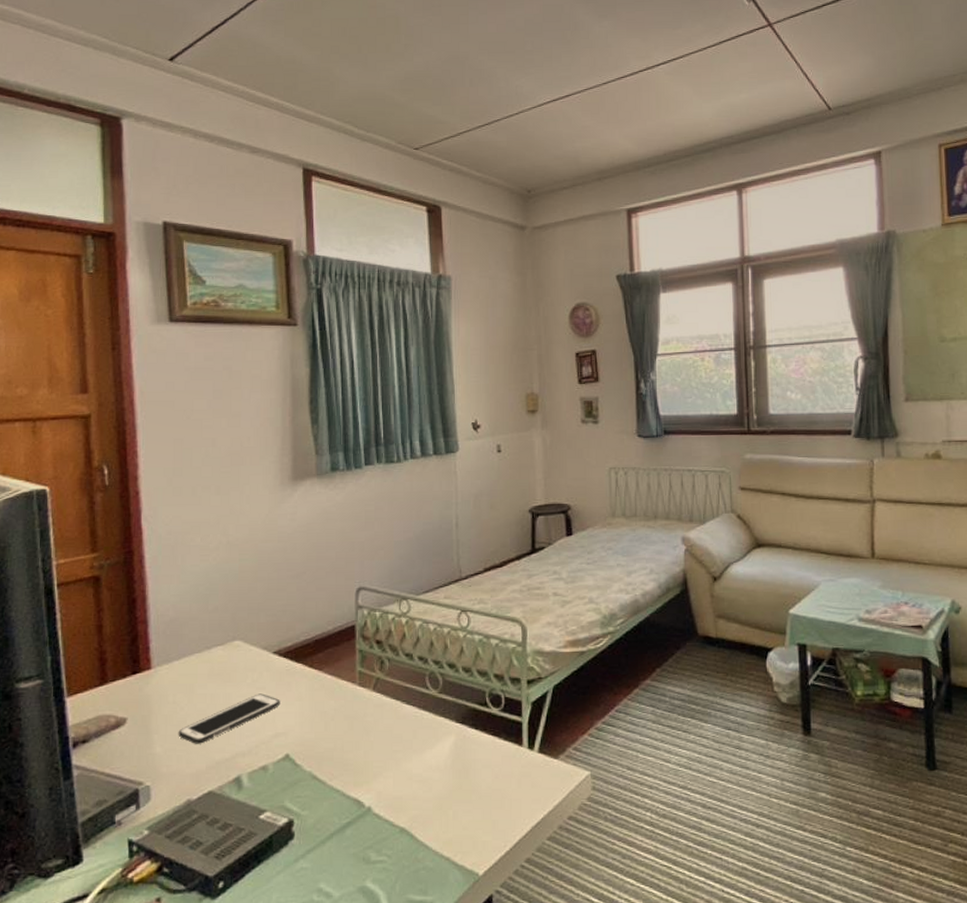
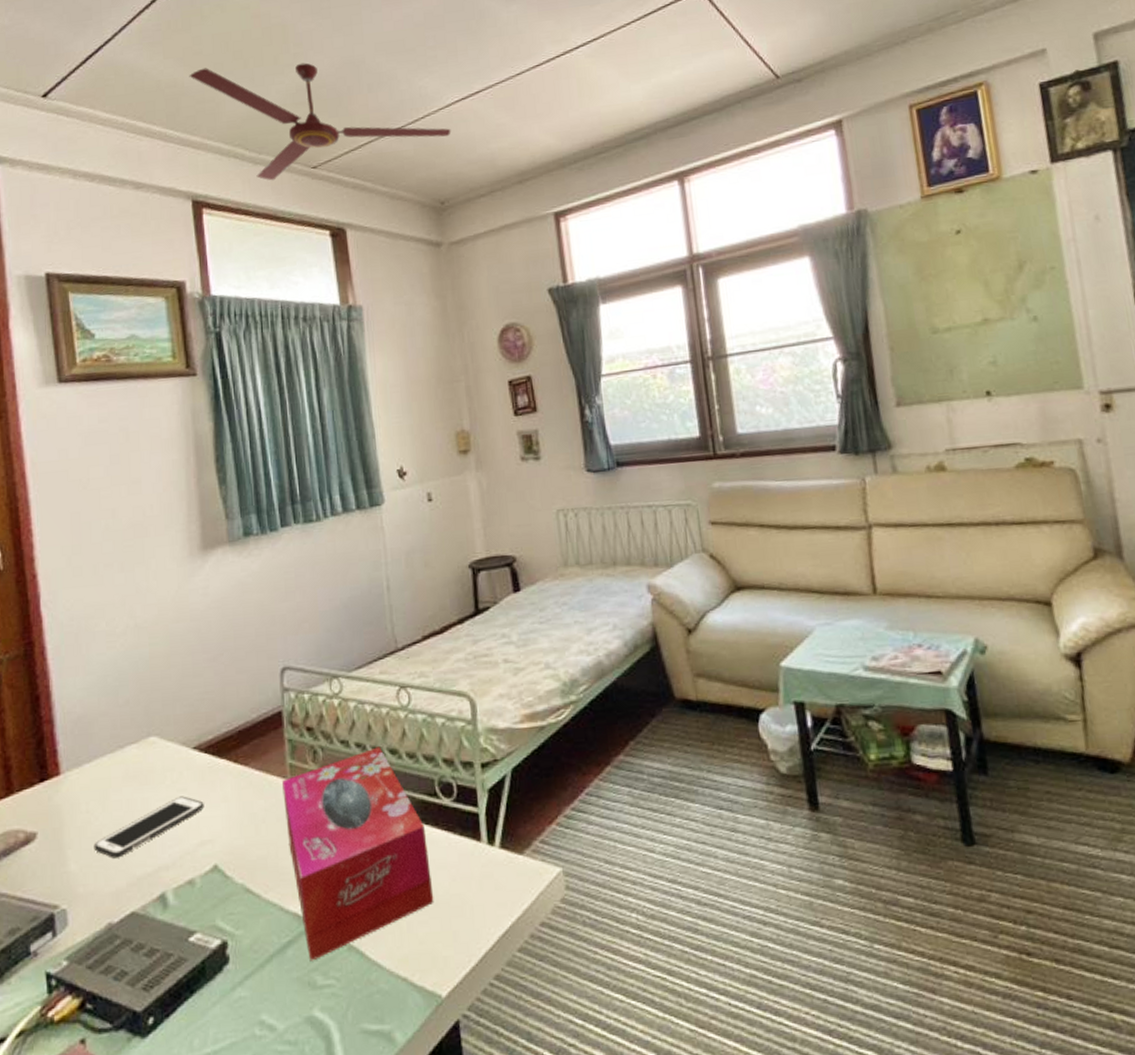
ceiling fan: none [307,49,542,157] -> present [189,62,451,181]
tissue box: none [351,661,478,840] -> present [282,747,434,961]

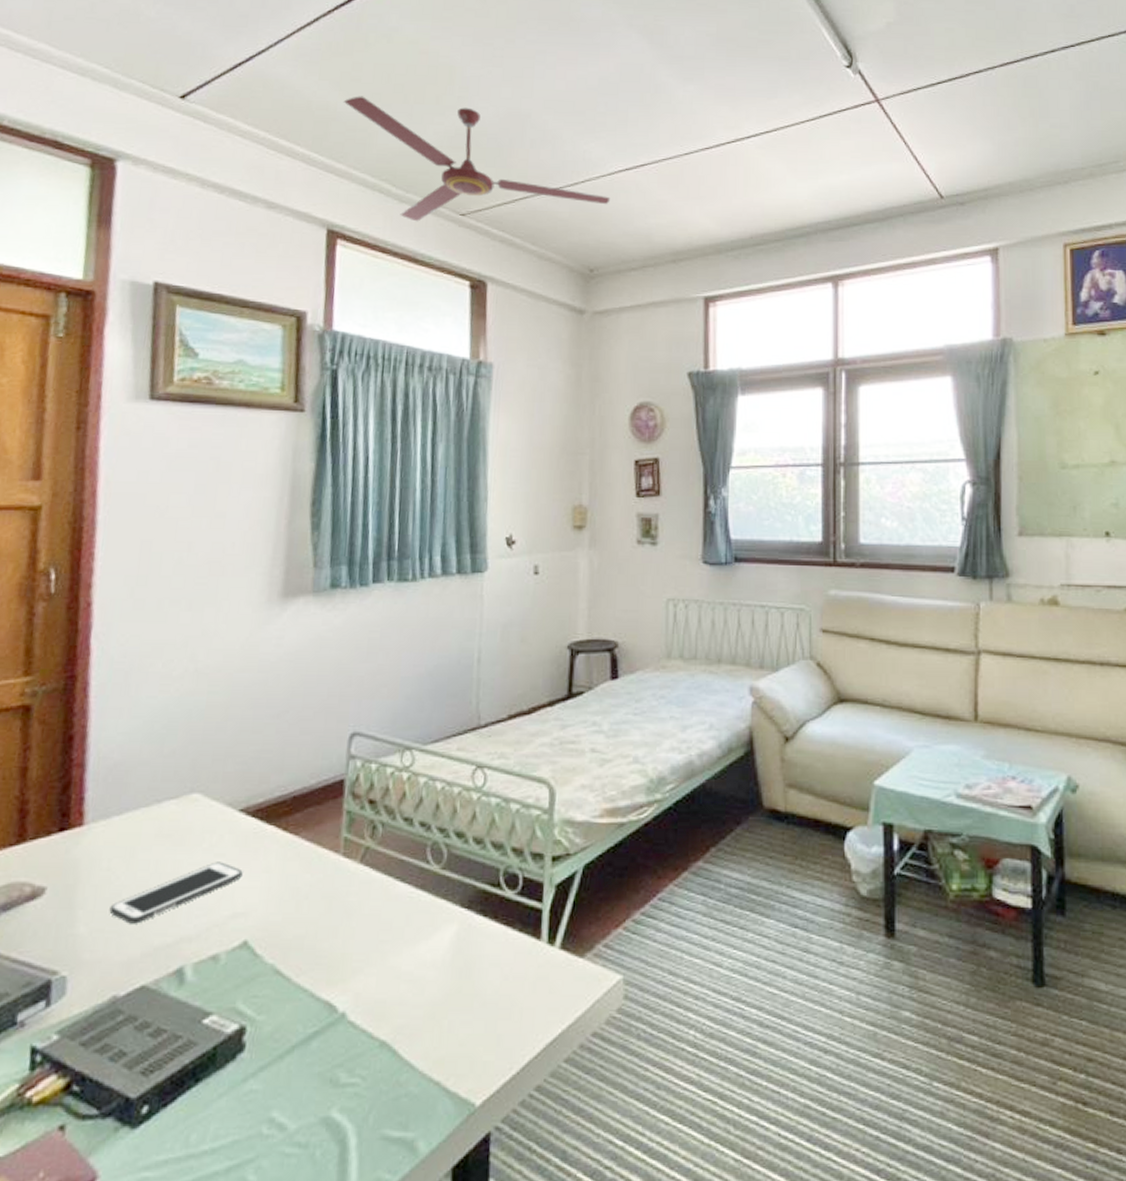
tissue box: present [282,747,434,961] -> none [330,828,483,1056]

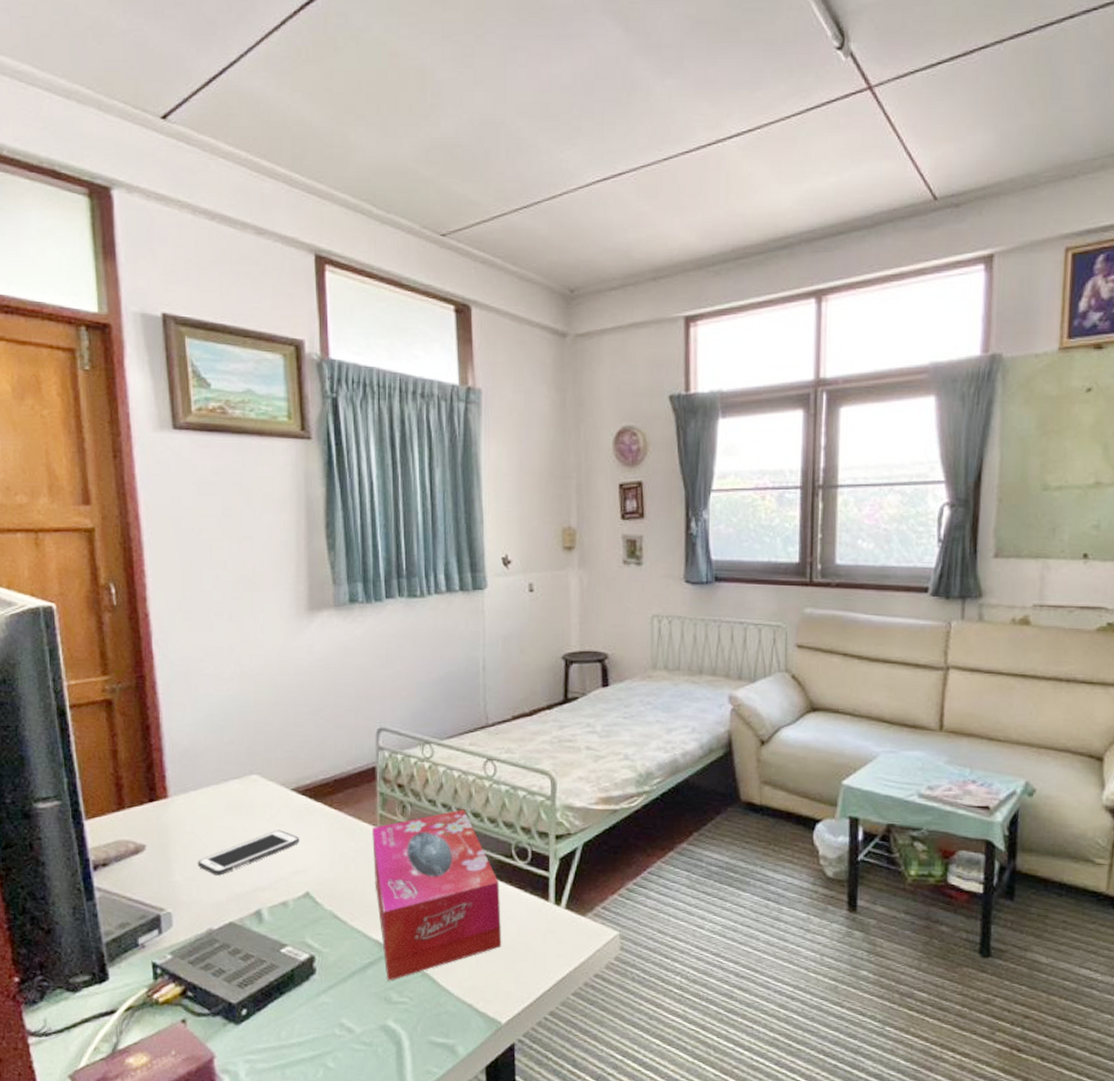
tissue box: none [330,828,483,1056] -> present [372,809,502,981]
ceiling fan: present [343,96,611,222] -> none [318,108,589,244]

